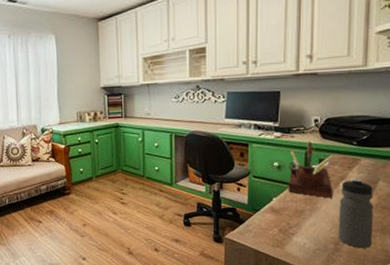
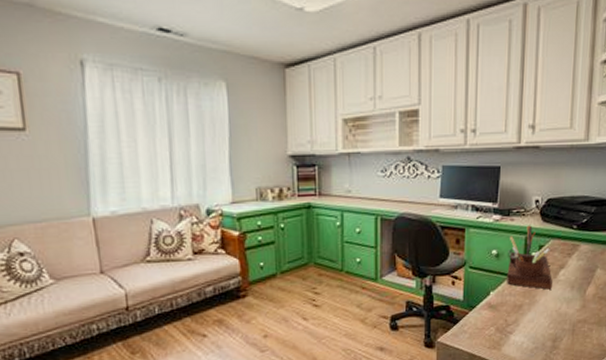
water bottle: present [338,178,374,248] -> none [556,266,592,344]

